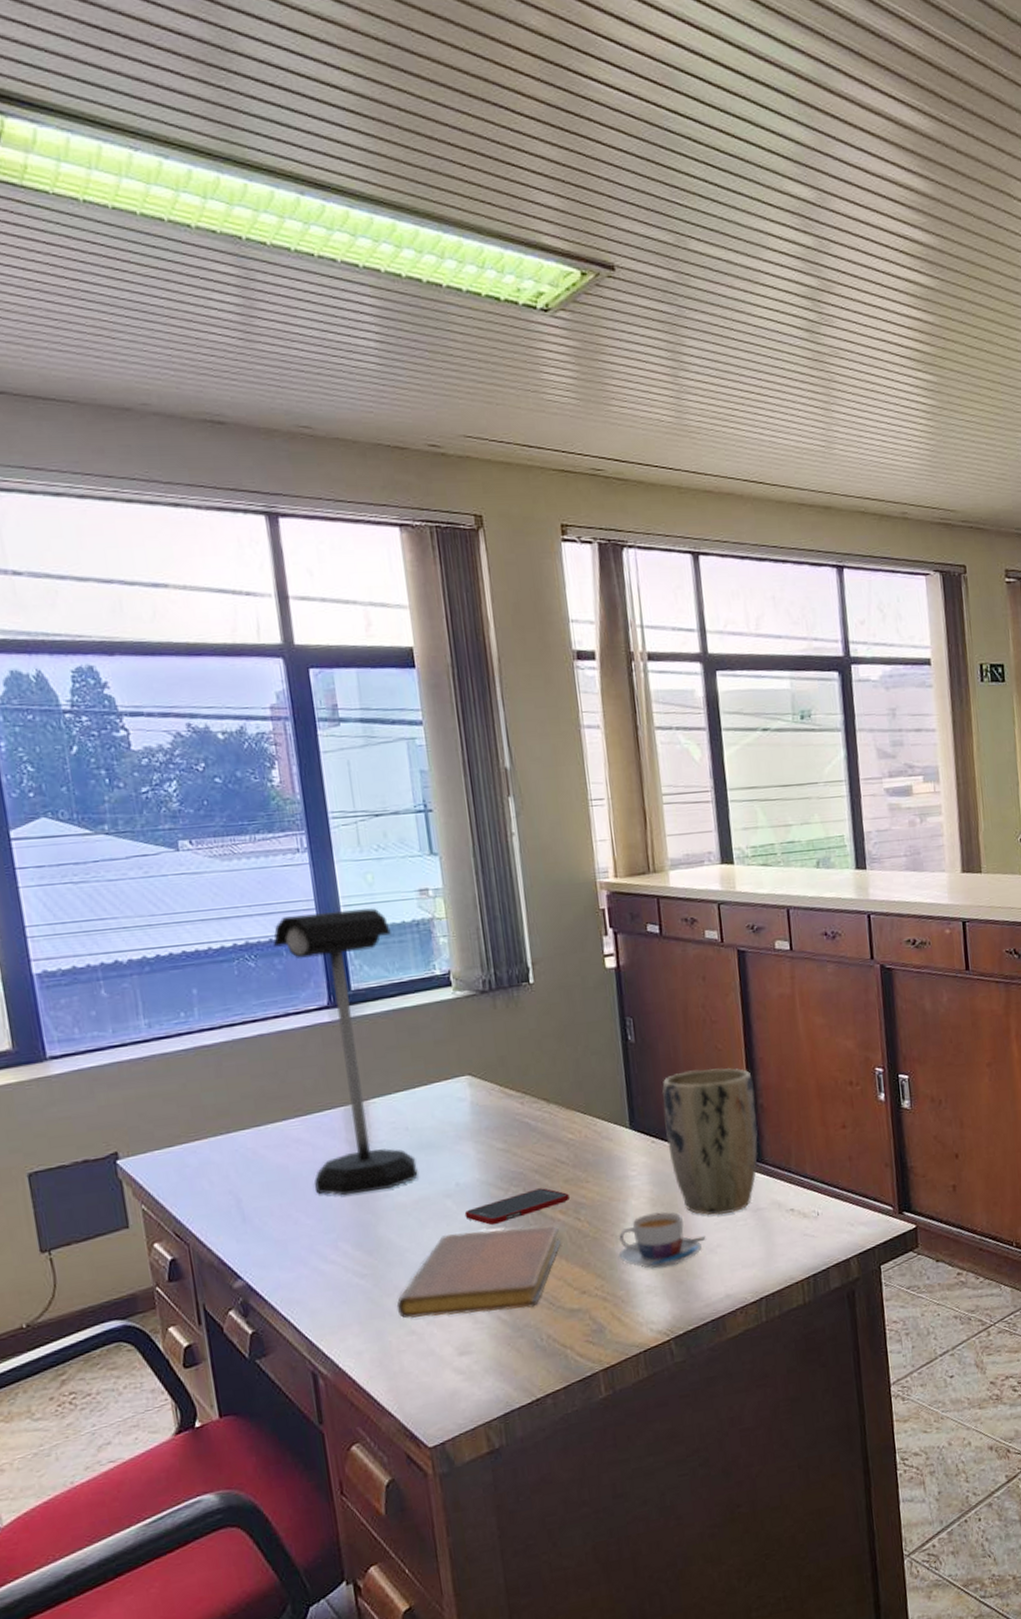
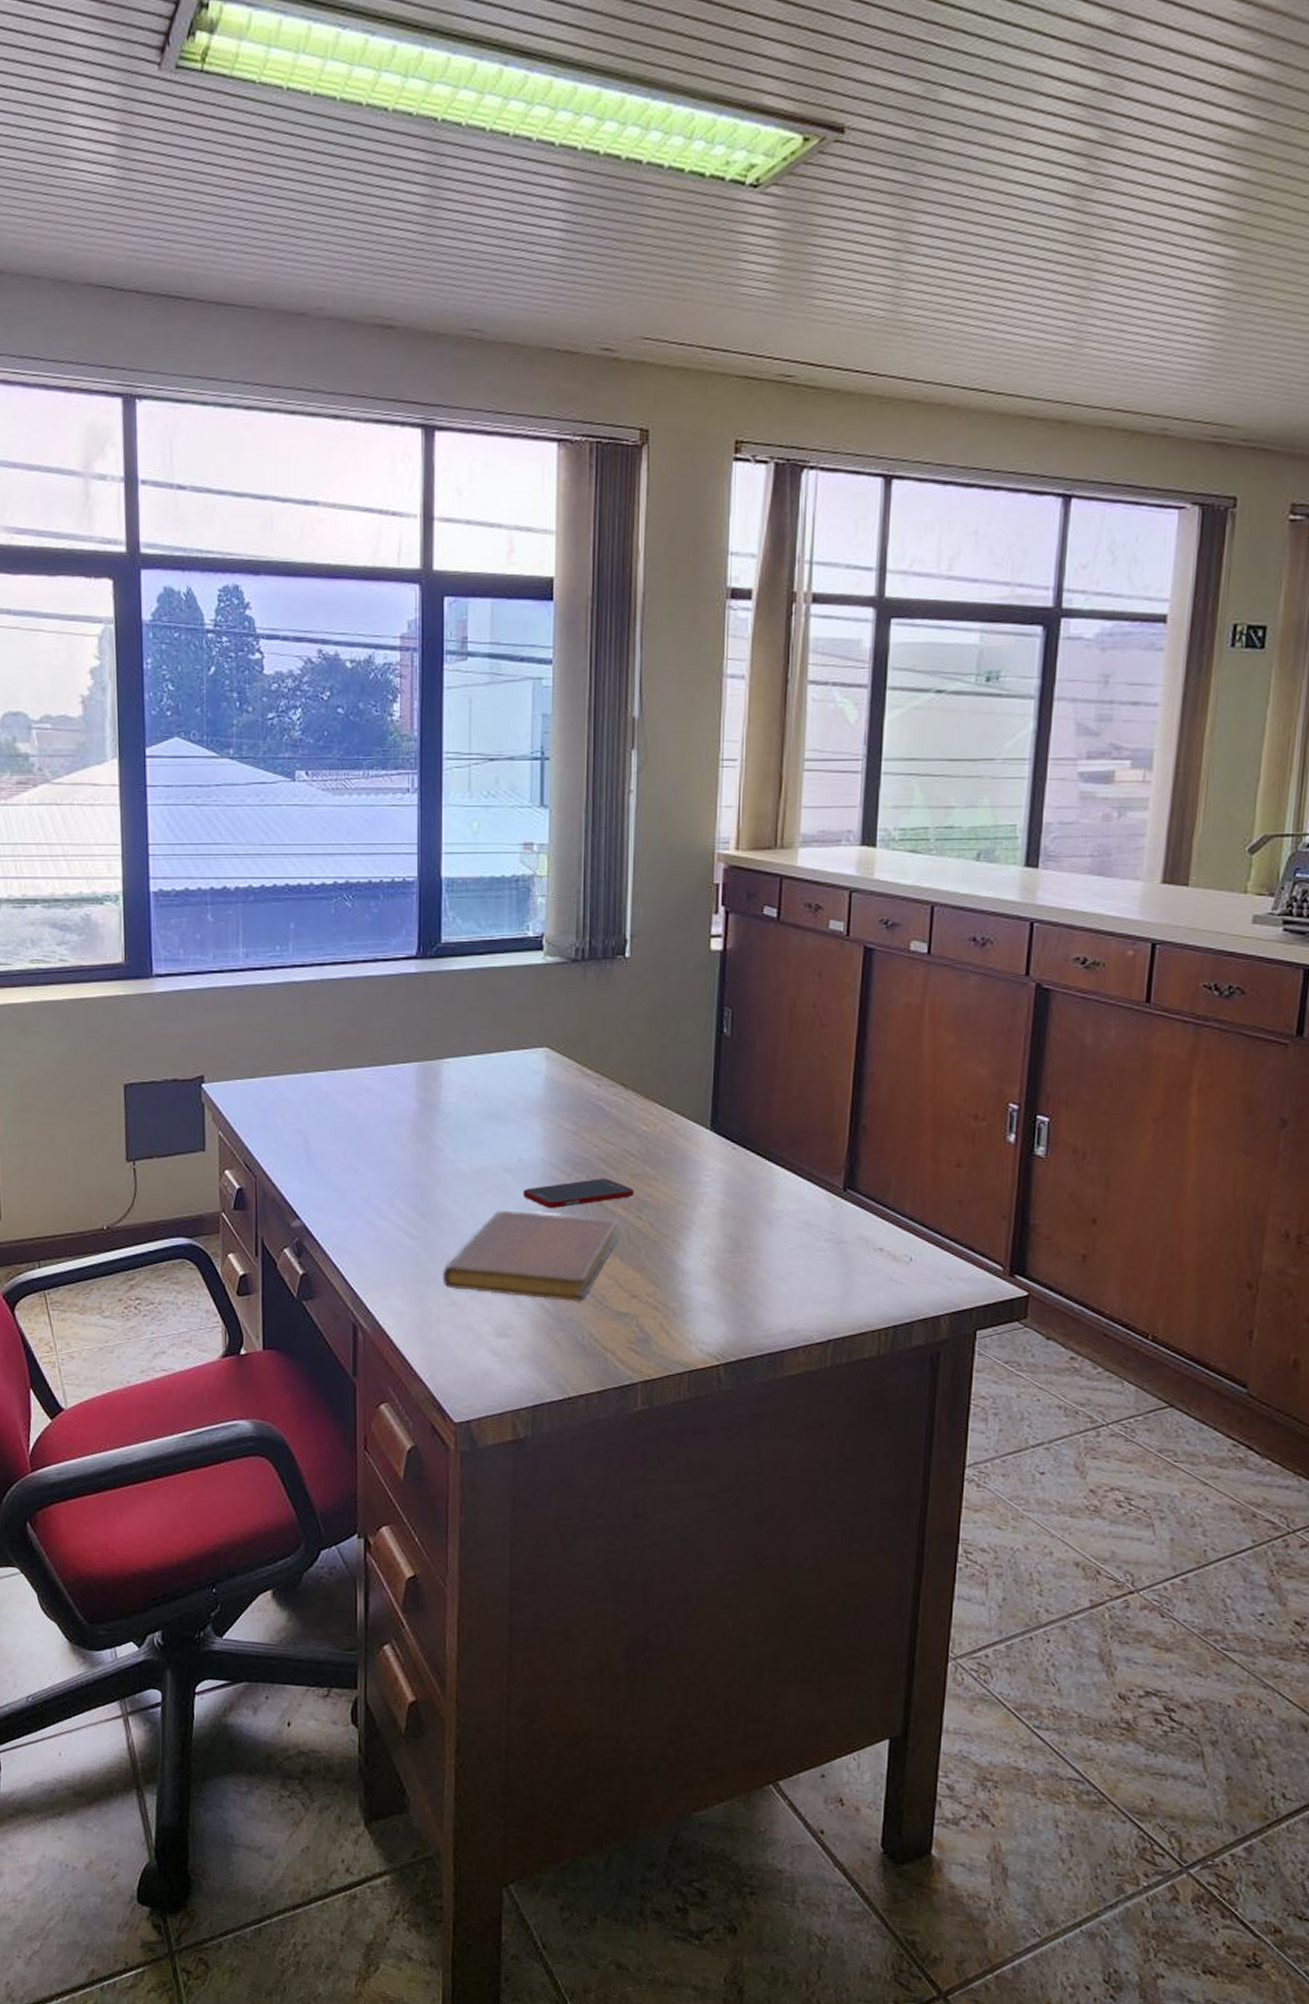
desk lamp: present [273,908,418,1196] -> none [371,858,489,1154]
coffee cup: present [618,1211,706,1270] -> none [677,1225,777,1287]
plant pot: present [662,1067,759,1216] -> none [750,1076,858,1241]

